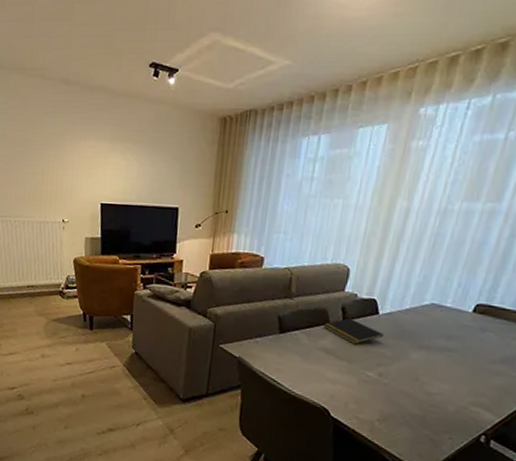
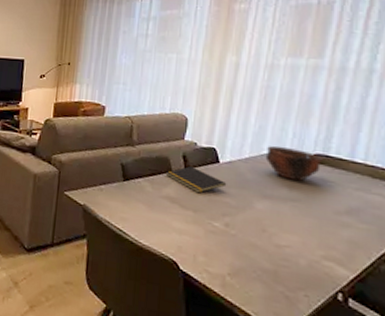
bowl: none [426,296,485,331] -> present [265,146,323,181]

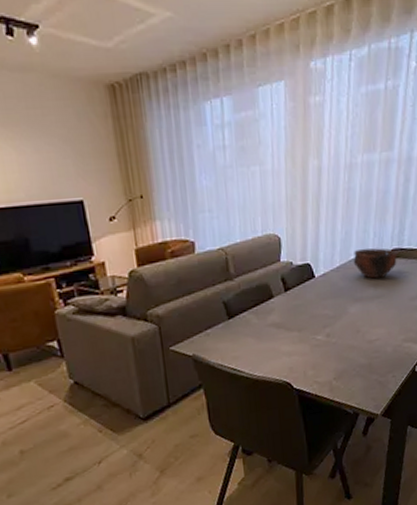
notepad: present [167,166,227,194] -> none [269,288,324,313]

